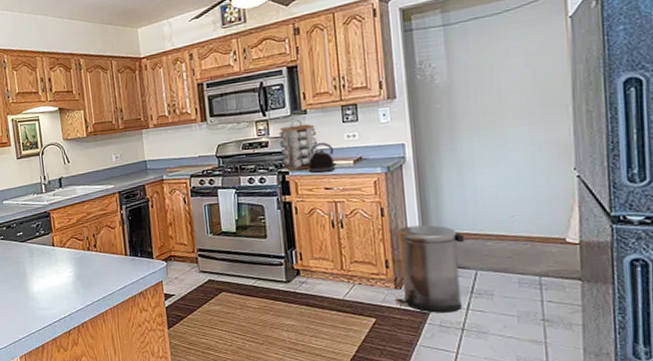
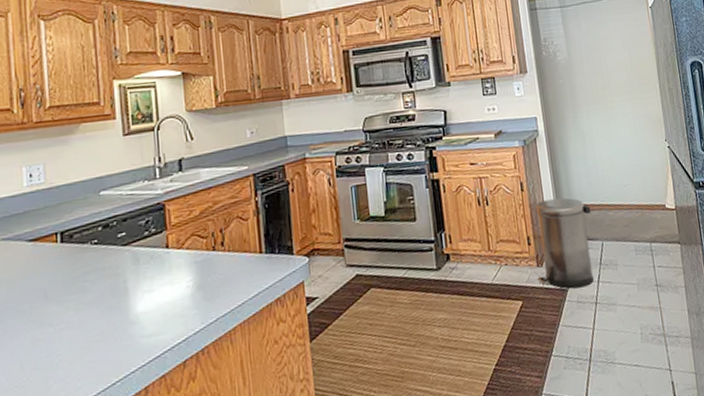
spice rack: present [278,119,319,171] -> none [424,91,463,146]
kettle: present [306,143,336,173] -> none [451,116,479,148]

